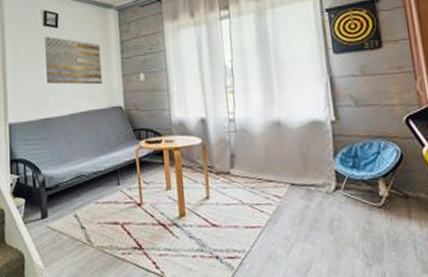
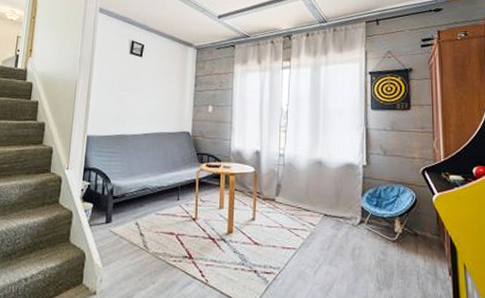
wall art: present [45,36,103,85] -> none [126,63,178,111]

